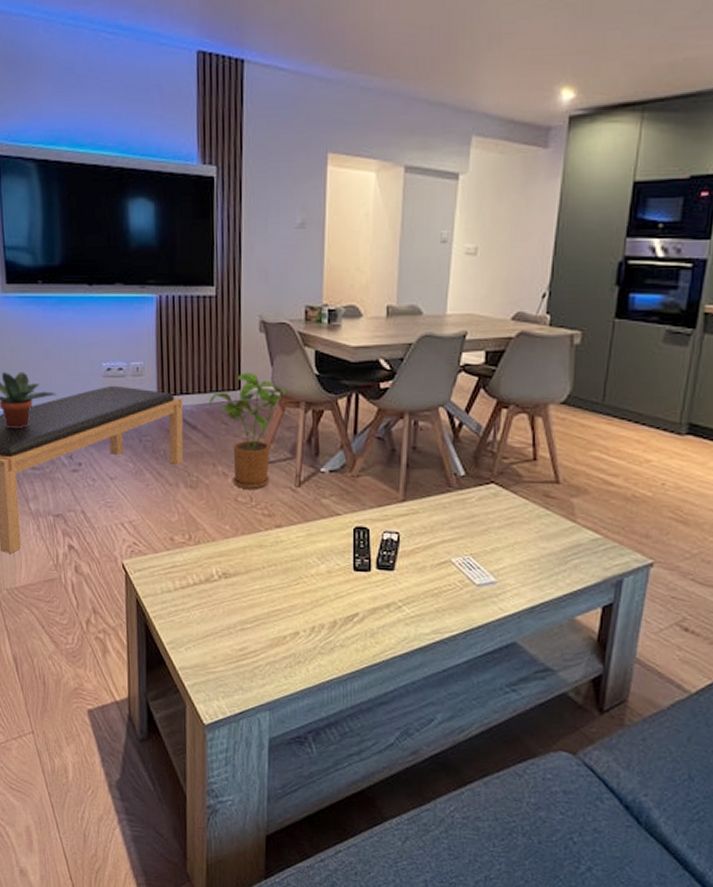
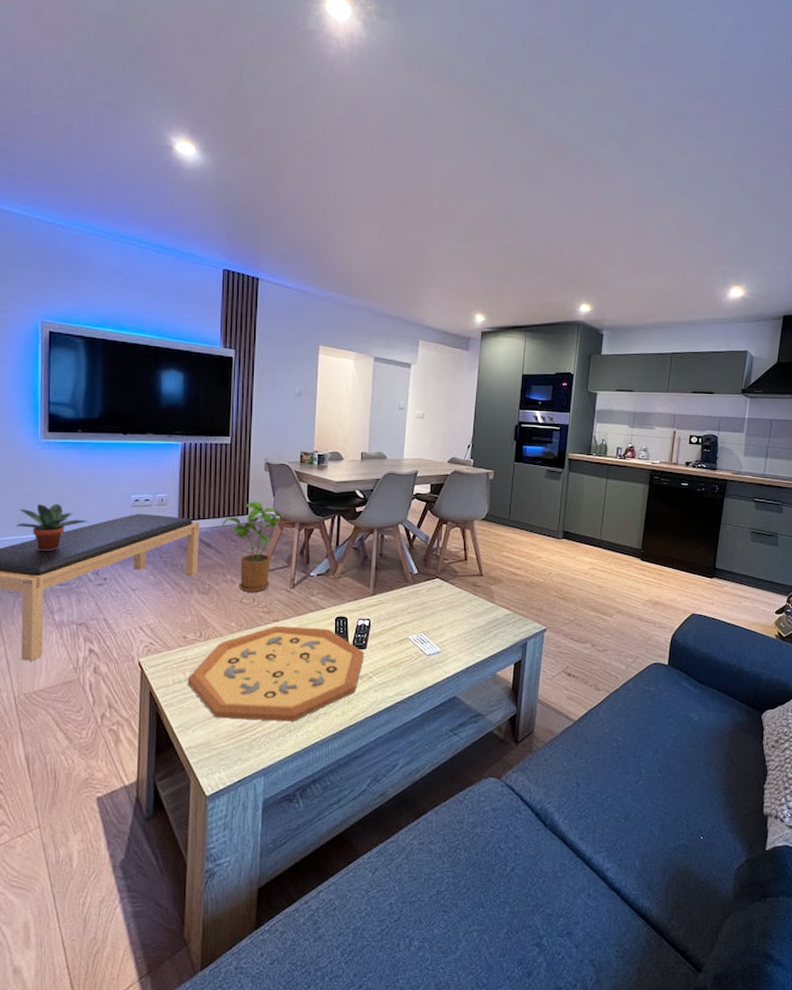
decorative tray: none [177,532,391,651] -> present [187,625,364,722]

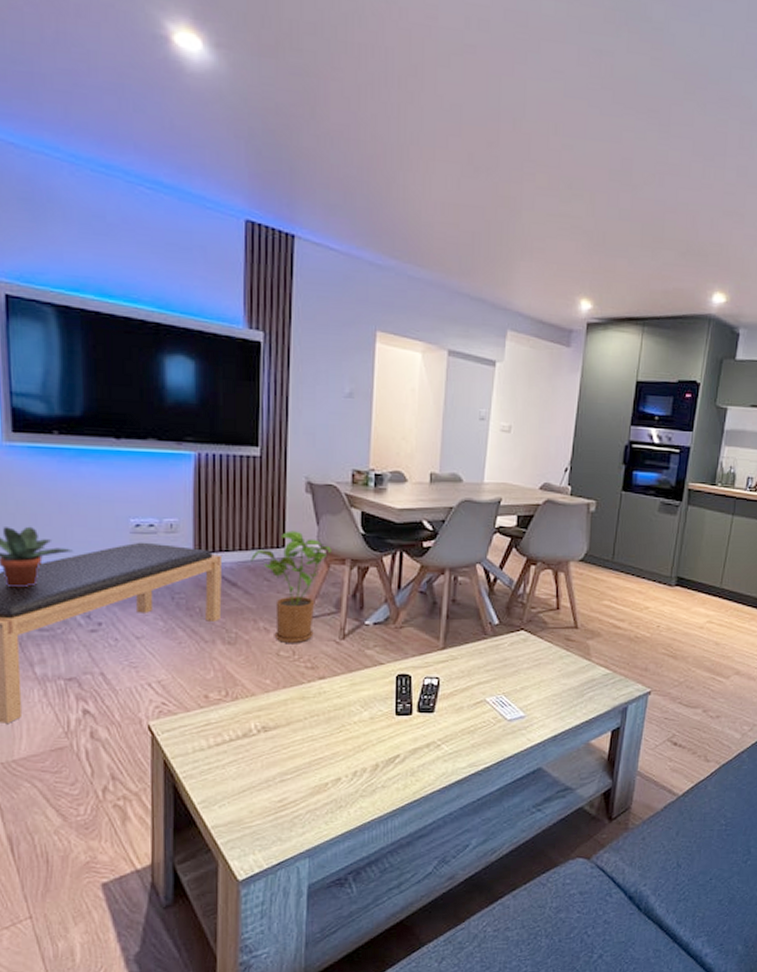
decorative tray: present [187,625,364,722] -> none [211,684,431,796]

